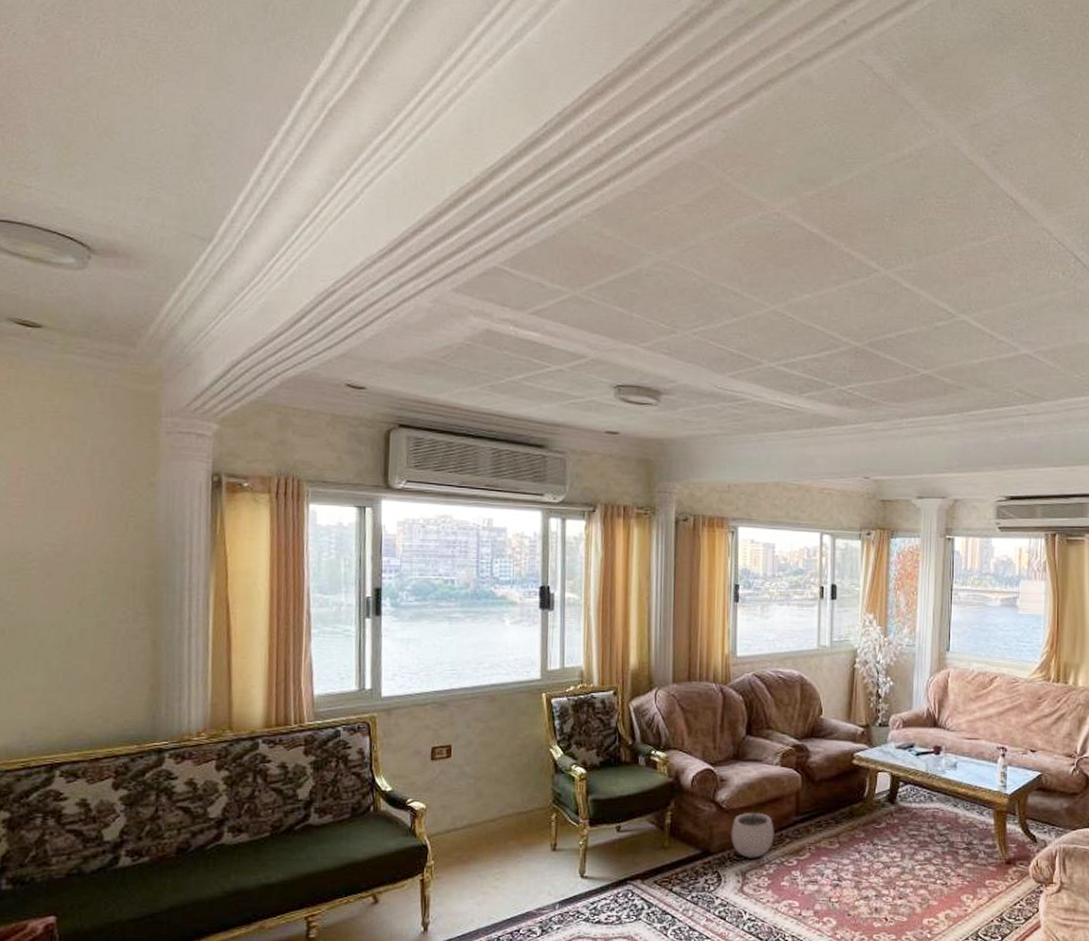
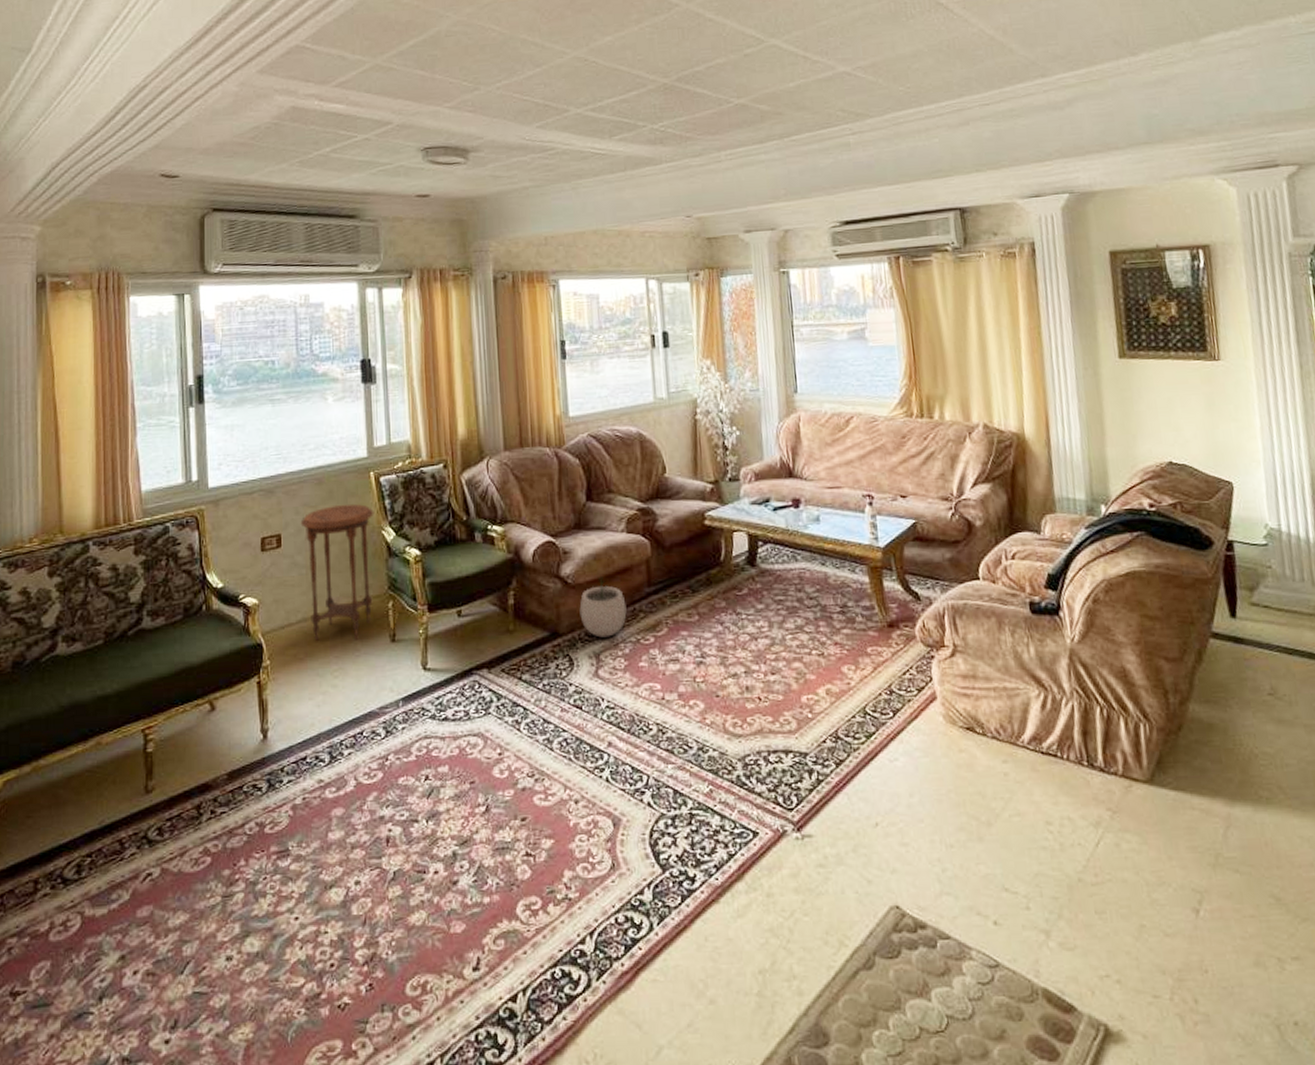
side table: none [471,721,544,847] -> present [300,504,374,641]

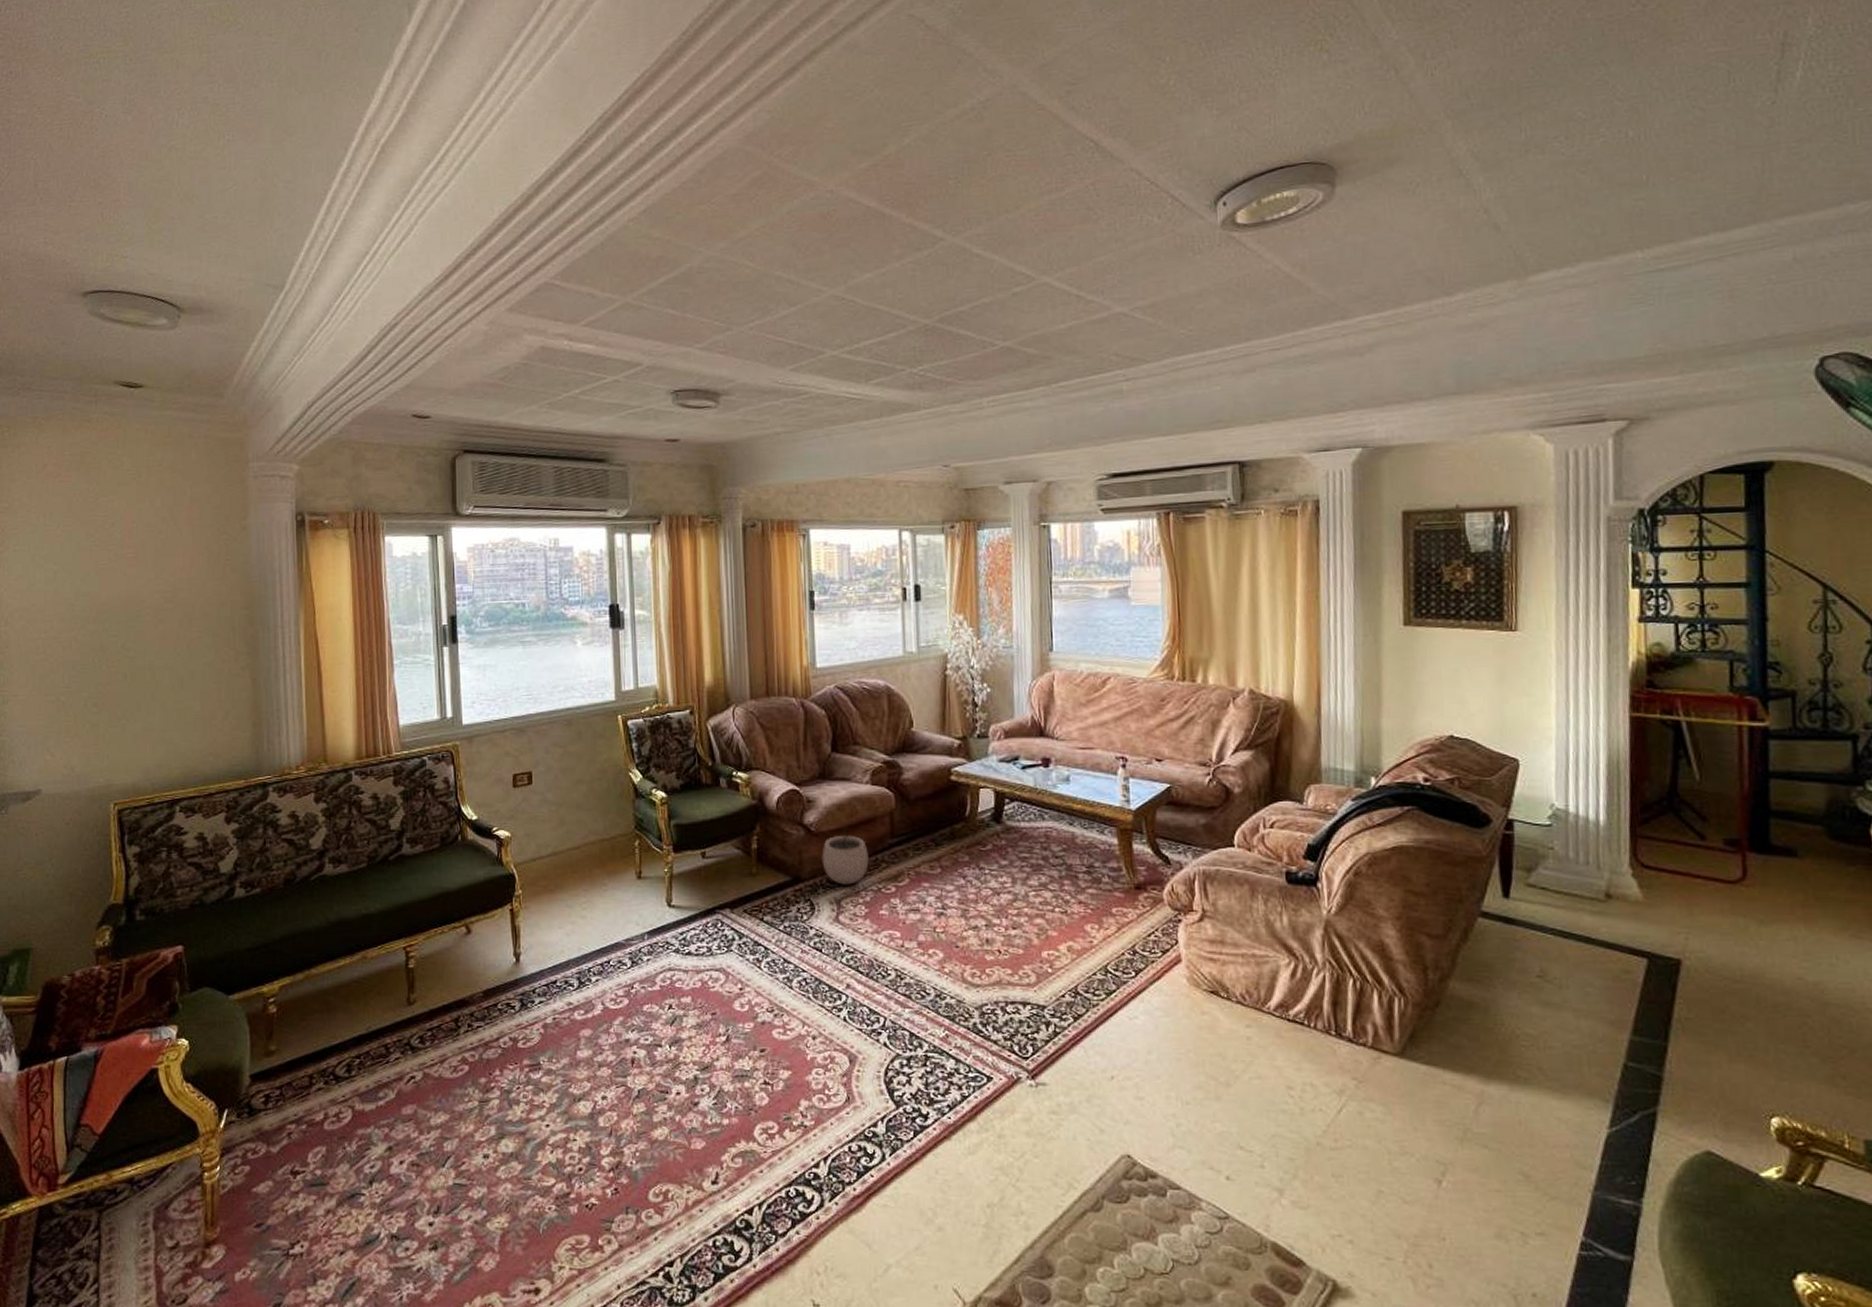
side table: present [300,504,374,641] -> none [550,745,622,875]

